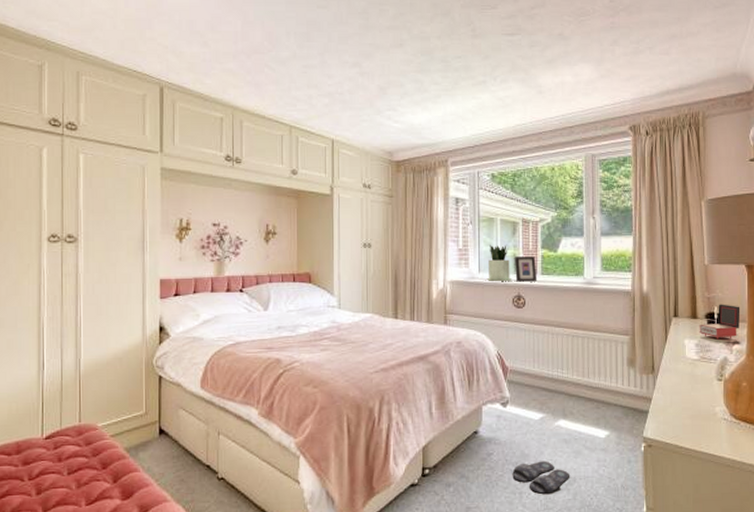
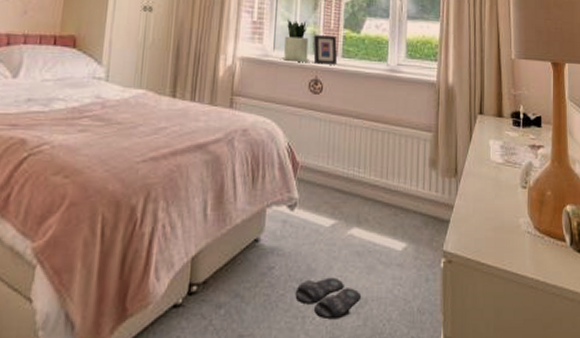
jewelry box: present [699,304,740,340] -> none [504,102,546,142]

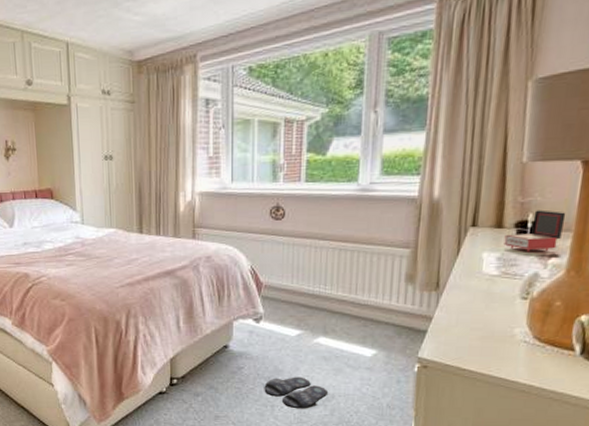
planter: present [281,19,310,63] -> none [240,149,271,192]
picture frame: present [313,35,338,65] -> none [273,161,301,191]
jewelry box: none [504,102,546,142] -> present [503,210,566,252]

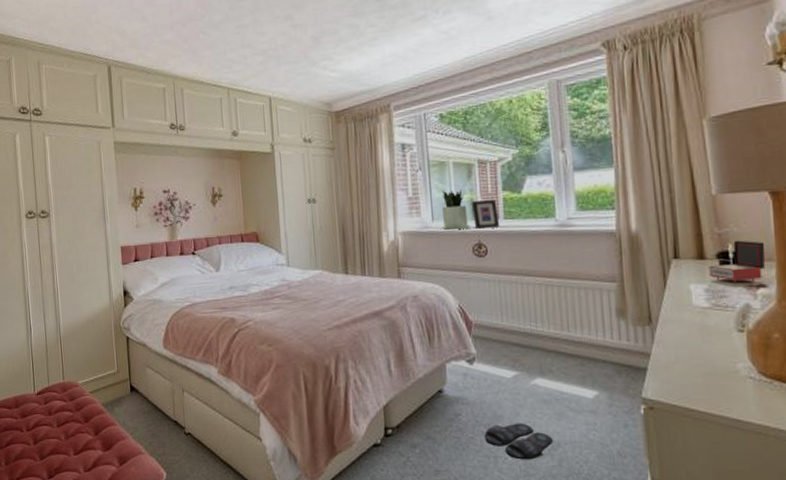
planter: none [240,149,271,192] -> present [441,188,471,231]
picture frame: none [273,161,301,191] -> present [471,200,500,229]

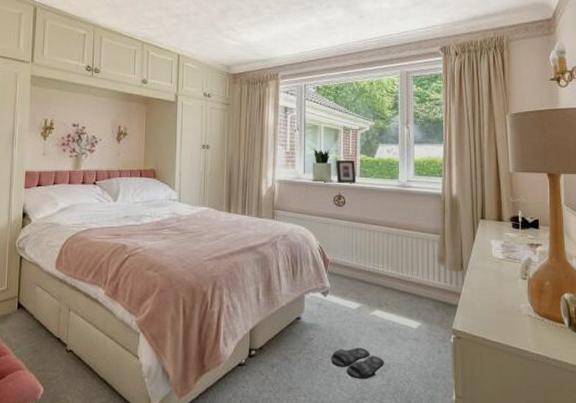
jewelry box: present [708,240,765,283] -> none [504,208,543,241]

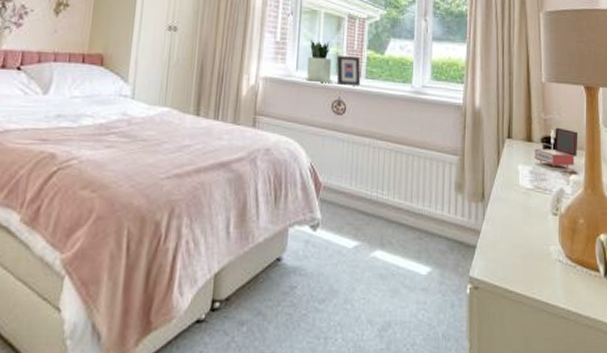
slippers: present [331,347,384,378] -> none [317,299,384,340]
jewelry box: none [504,208,543,241] -> present [534,127,578,168]

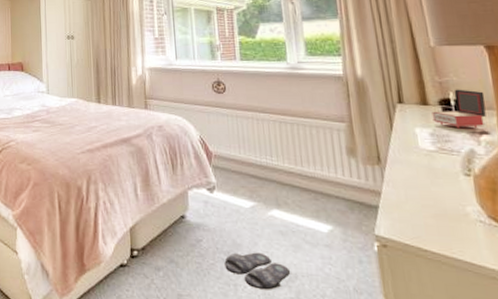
planter: present [304,39,333,84] -> none [184,32,211,69]
slippers: none [317,299,384,340] -> present [224,252,290,289]
picture frame: present [336,56,361,86] -> none [210,43,237,68]

